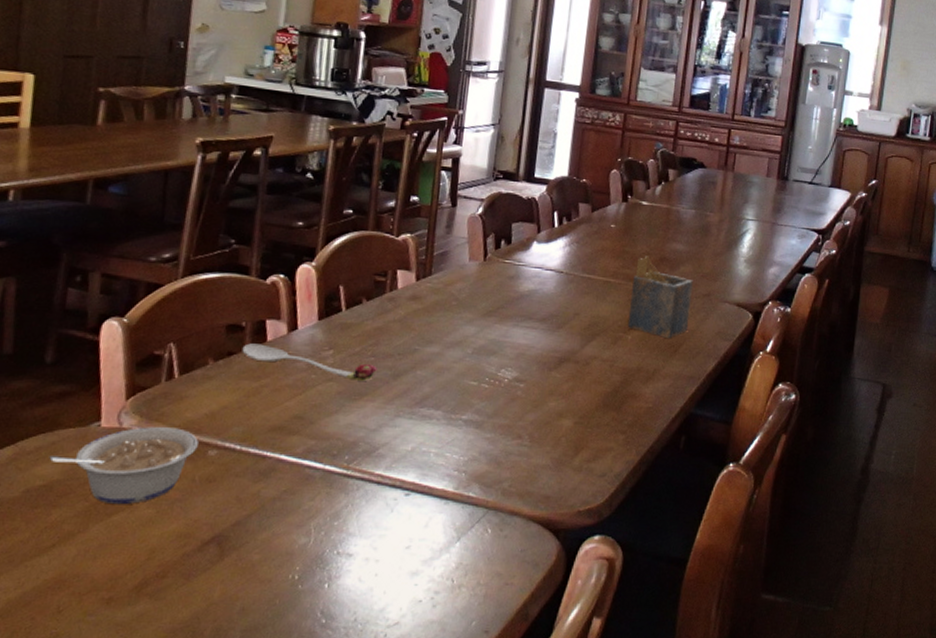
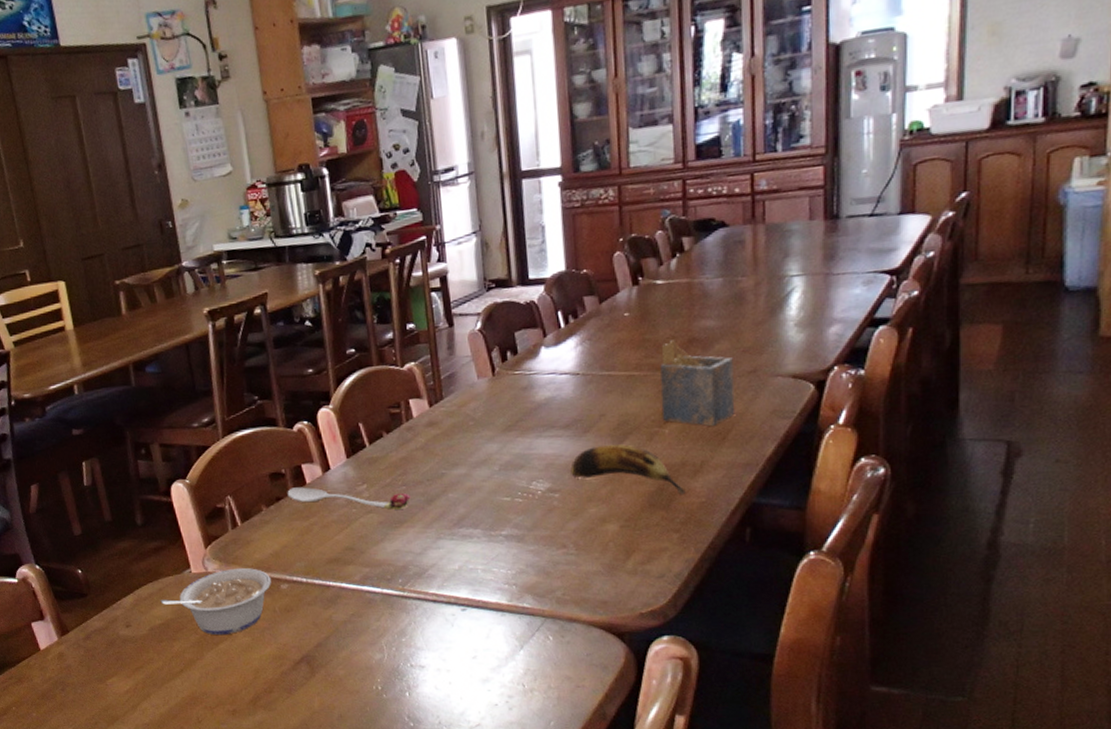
banana: none [539,342,637,399] -> present [570,443,686,495]

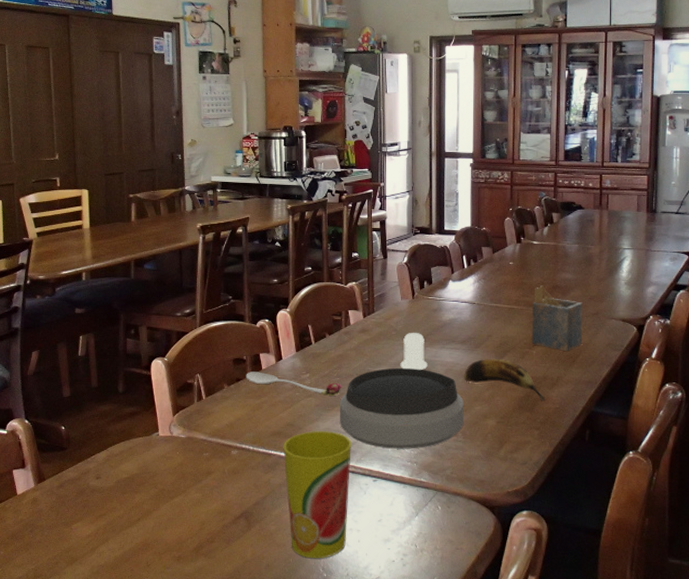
legume: present [160,568,271,636] -> none [129,435,224,491]
cup: none [343,553,434,706] -> present [283,431,351,559]
bowl: none [408,466,575,570] -> present [339,367,464,449]
salt shaker: none [483,420,521,468] -> present [400,333,428,370]

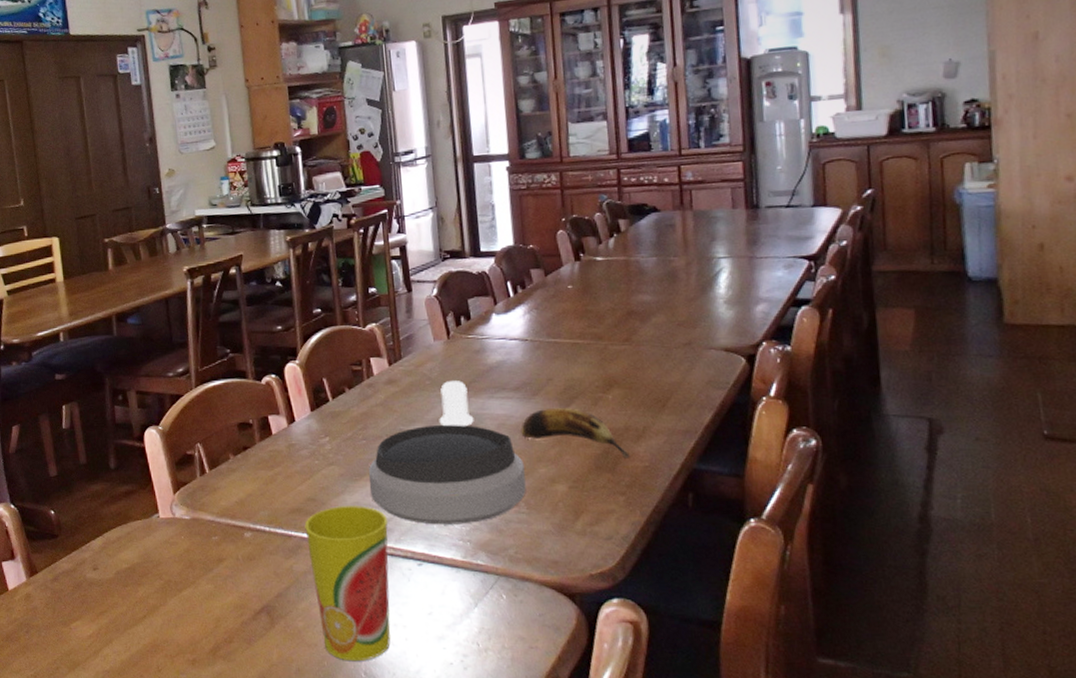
spoon: present [246,372,342,397] -> none [254,437,370,464]
napkin holder: present [531,285,583,351] -> none [602,312,673,393]

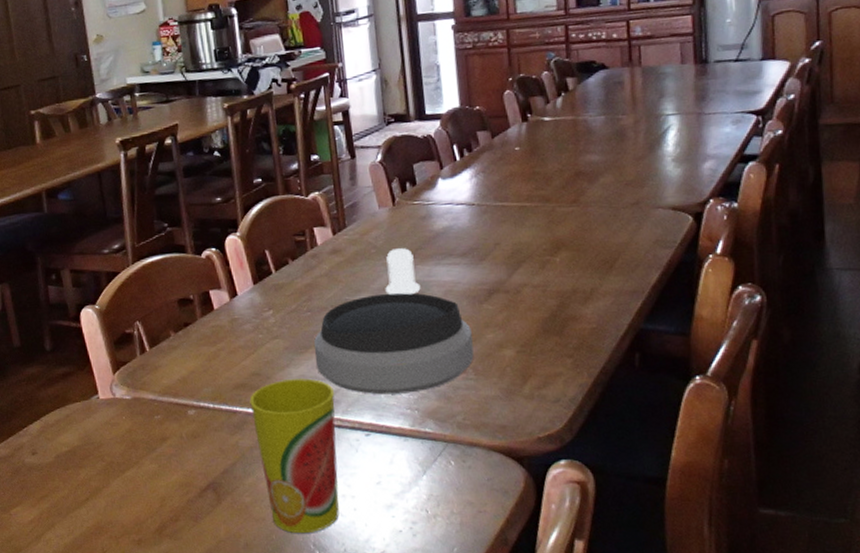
banana: present [521,407,630,459] -> none [468,271,578,321]

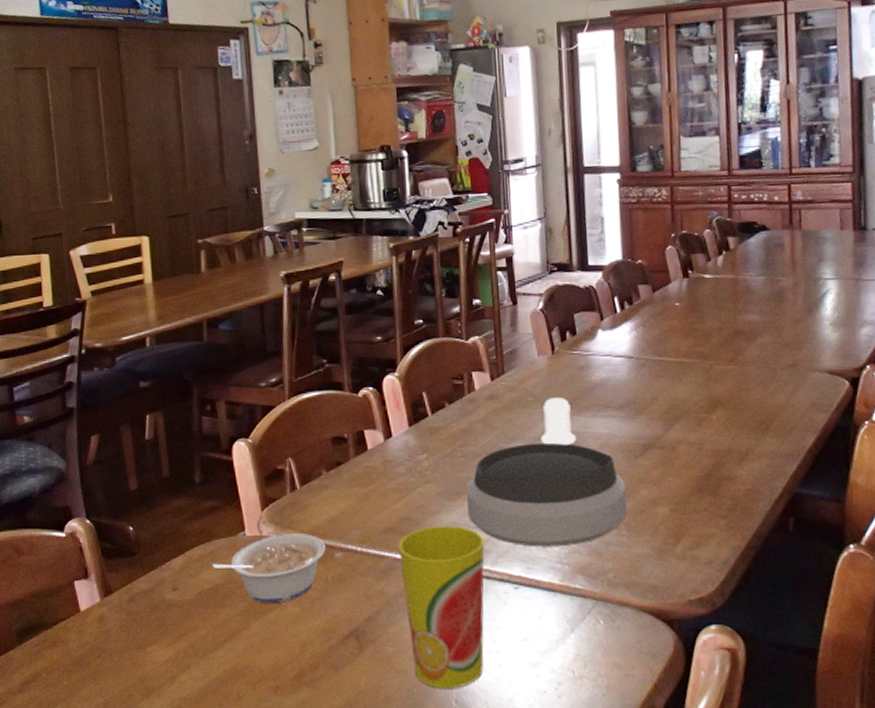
legume: none [67,394,179,463] -> present [211,534,326,604]

